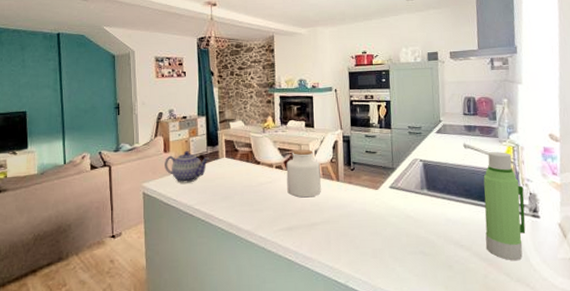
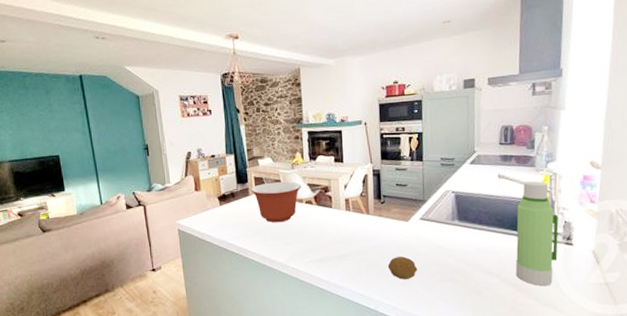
teapot: present [165,151,210,183] -> none [196,189,241,220]
mixing bowl: none [221,145,272,188] -> present [251,181,301,223]
jar: present [286,149,321,198] -> none [316,184,351,231]
fruit: none [358,226,389,251] -> present [387,256,418,280]

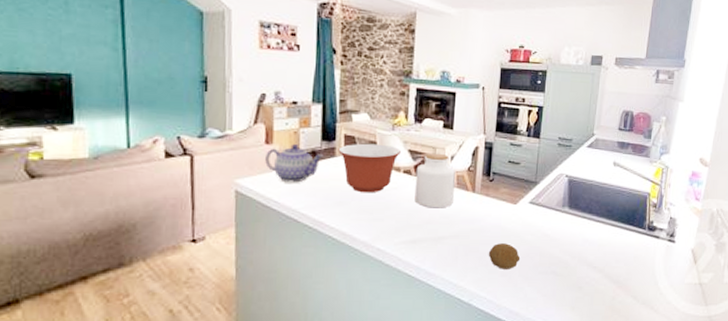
teapot: none [196,189,241,220] -> present [265,144,324,183]
jar: none [316,184,351,231] -> present [414,153,455,208]
water bottle: present [516,181,559,287] -> none [619,172,665,284]

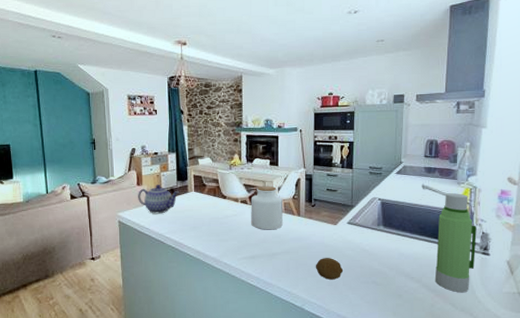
mixing bowl: present [338,143,401,193] -> none [190,181,237,220]
water bottle: none [619,172,665,284] -> present [435,193,477,293]

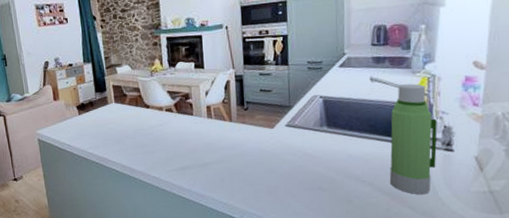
teapot: present [138,185,180,214] -> none [55,98,100,129]
jar: present [251,185,283,230] -> none [176,90,213,139]
fruit: present [315,258,344,280] -> none [252,164,284,188]

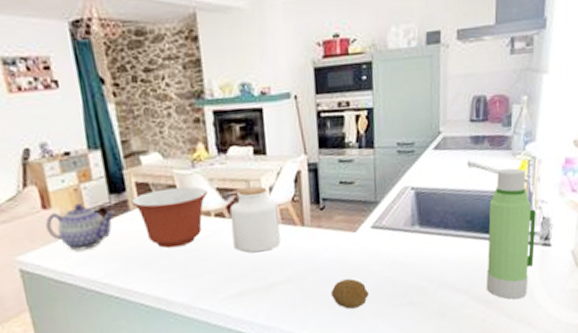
teapot: none [55,98,100,129] -> present [45,204,116,251]
mixing bowl: none [109,89,161,132] -> present [131,186,207,248]
jar: none [176,90,213,139] -> present [229,186,281,253]
fruit: none [252,164,284,188] -> present [330,278,370,309]

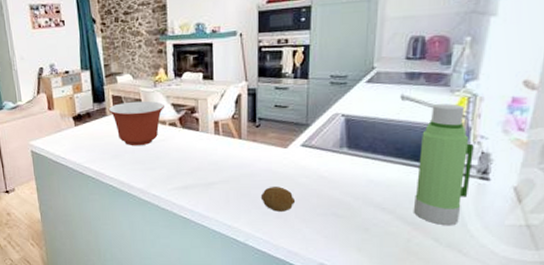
teapot: present [45,204,116,251] -> none [50,108,97,142]
jar: present [229,186,281,253] -> none [181,104,220,156]

